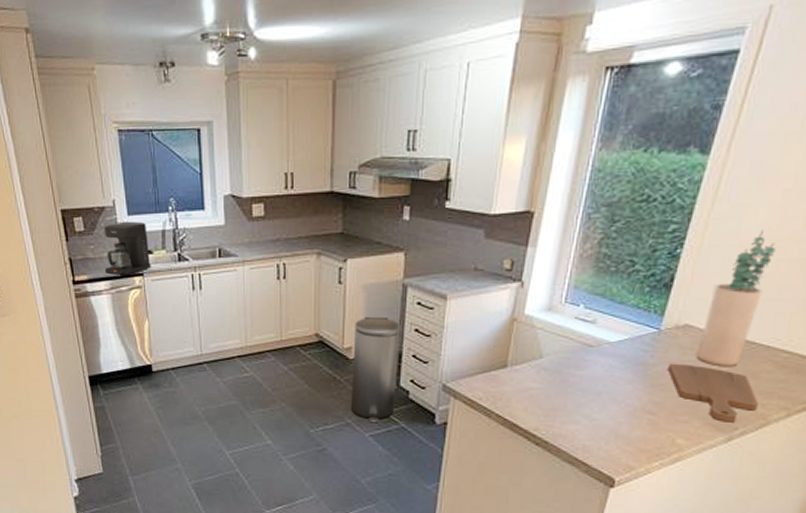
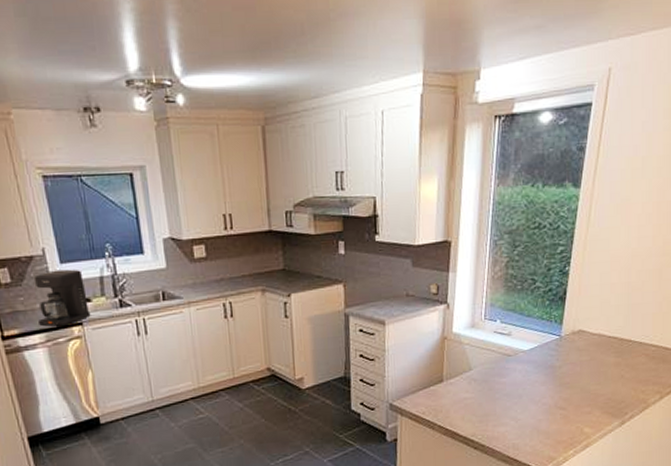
pedal bin: present [350,316,401,422] -> none [304,346,349,448]
cutting board: present [668,363,759,423] -> none [571,363,639,409]
vase: present [696,229,776,368] -> none [590,247,637,363]

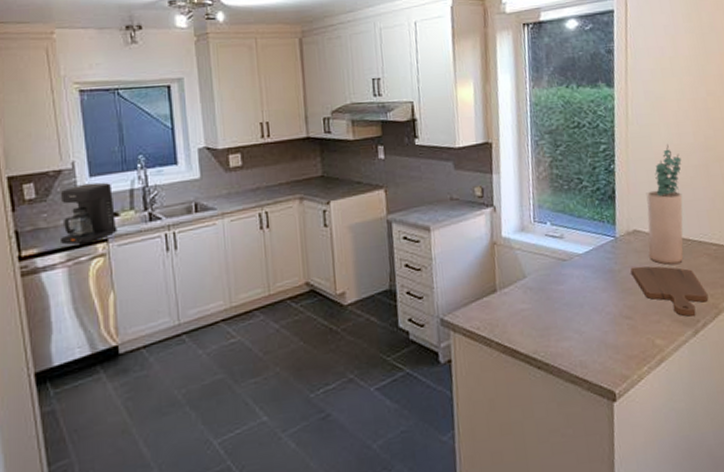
cutting board: none [571,363,639,409] -> present [630,266,709,317]
vase: none [590,247,637,363] -> present [647,143,684,265]

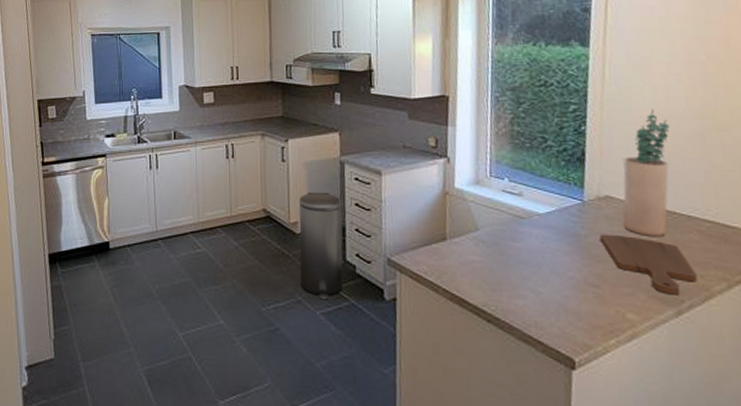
coffee maker: present [60,182,117,245] -> none [72,109,114,157]
pedal bin: none [345,256,397,373] -> present [299,192,343,299]

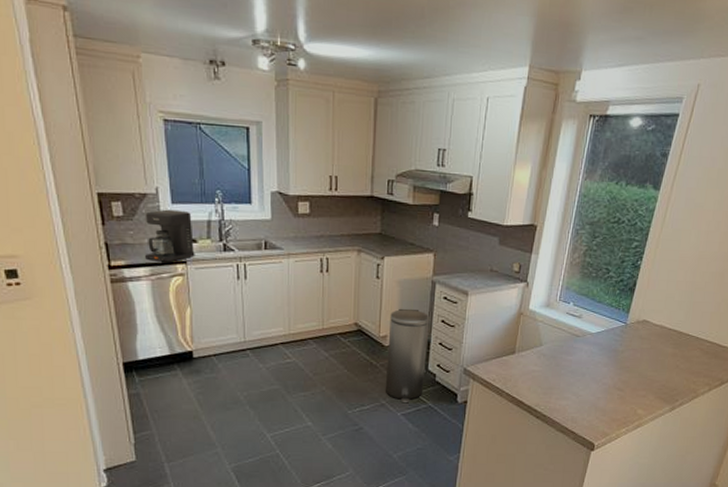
coffee maker: none [72,109,114,157] -> present [145,209,195,263]
cutting board: present [599,234,698,295] -> none [632,350,691,396]
vase: present [622,108,670,238] -> none [651,249,702,354]

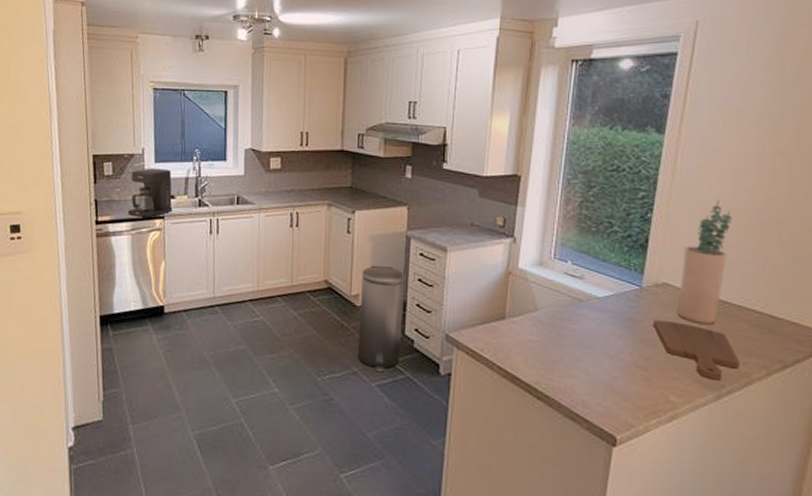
cutting board: none [632,350,691,396] -> present [653,319,740,380]
vase: none [651,249,702,354] -> present [677,199,732,325]

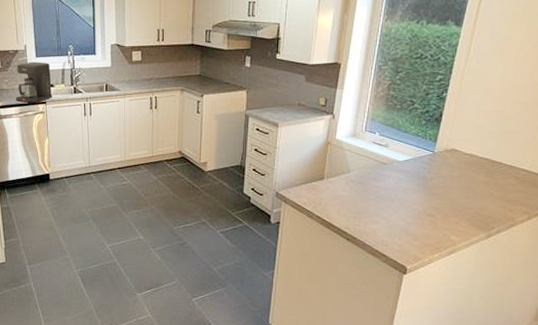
pedal bin: present [357,265,405,372] -> none [205,138,244,221]
cutting board: present [653,319,740,380] -> none [441,177,508,223]
vase: present [677,199,732,325] -> none [461,80,512,181]

